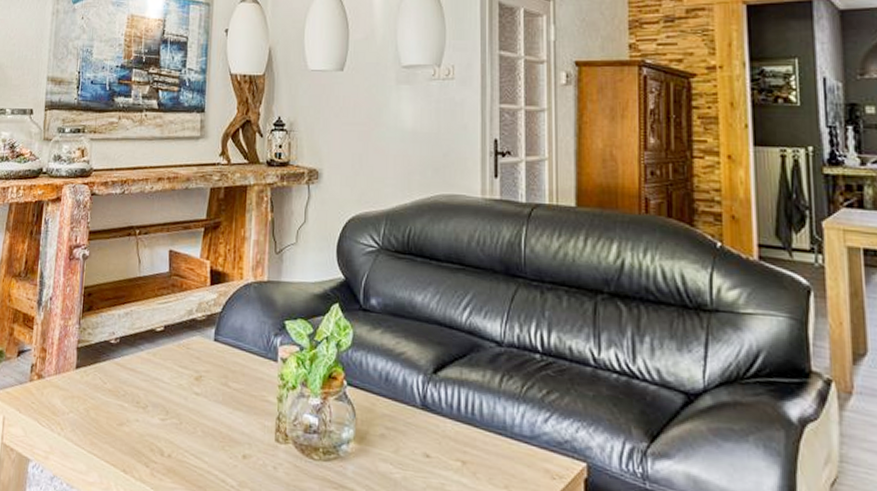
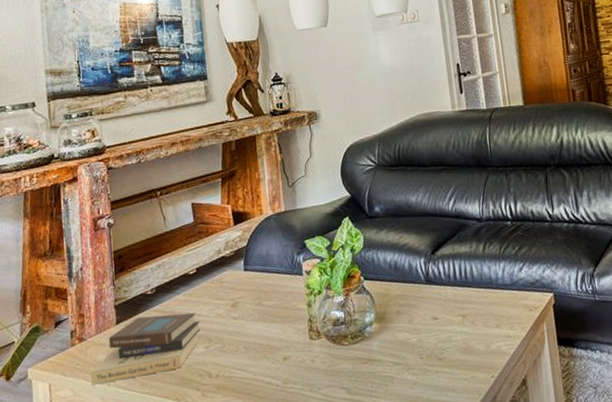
books: none [43,367,159,436] -> present [91,312,200,385]

